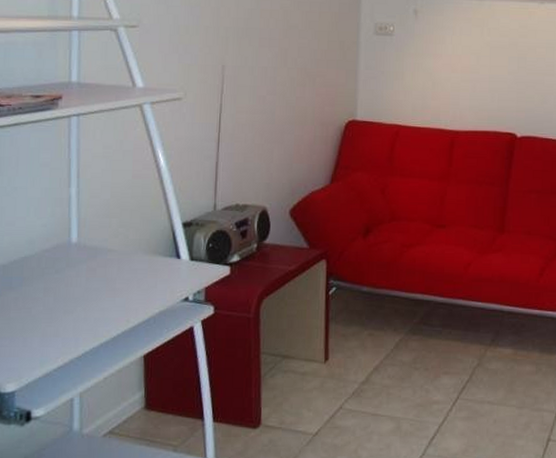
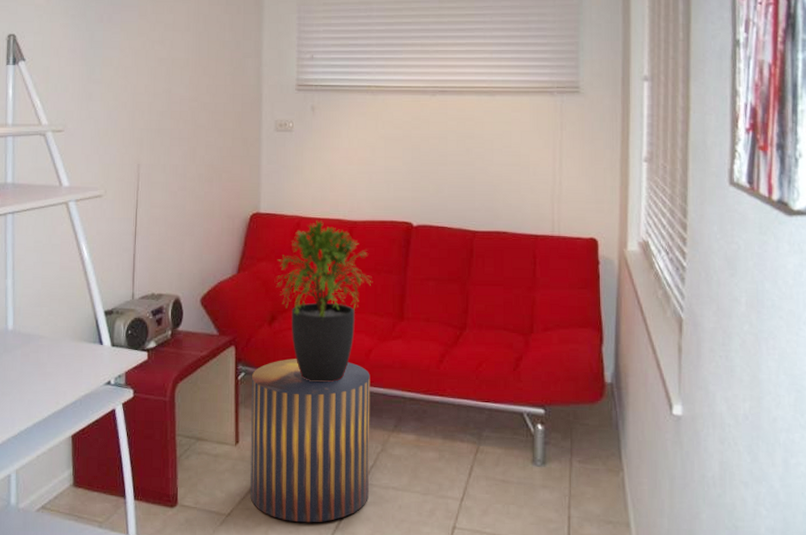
stool: none [339,273,469,440] -> present [250,359,370,523]
potted plant: none [370,130,473,297] -> present [274,221,372,383]

